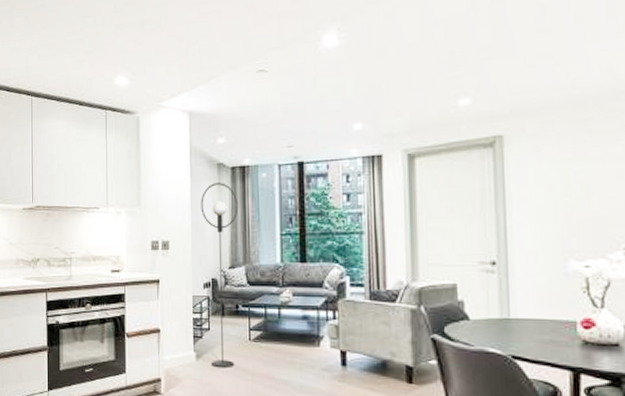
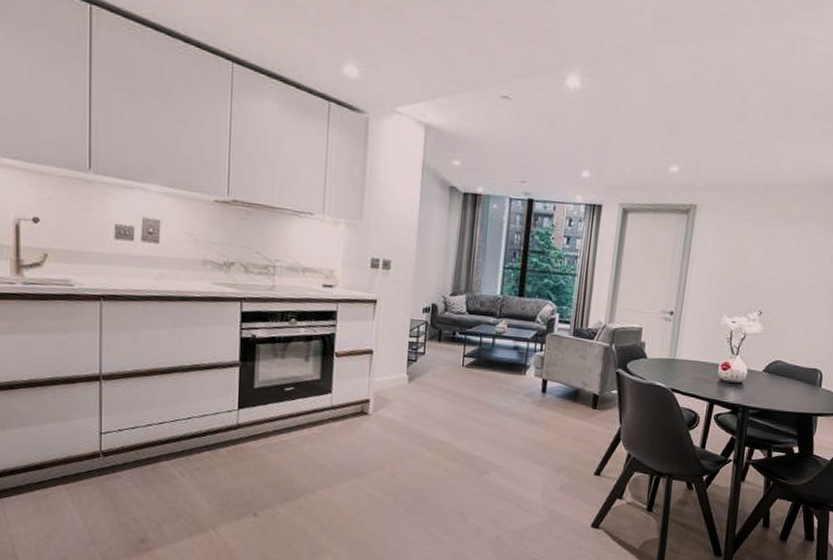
floor lamp: present [200,183,239,369] -> none [422,206,467,392]

